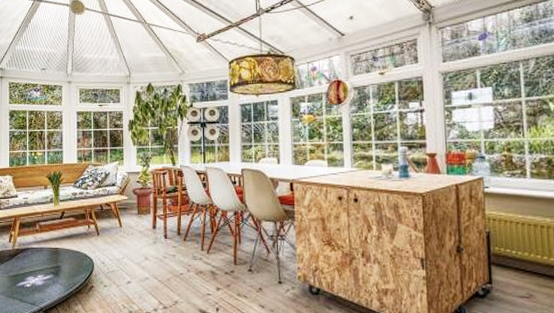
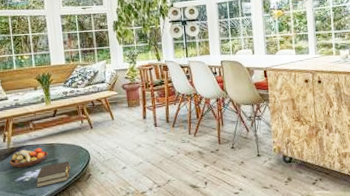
fruit bowl: none [13,251,52,272] -> present [10,147,49,168]
bible: none [37,269,73,296] -> present [35,161,71,188]

